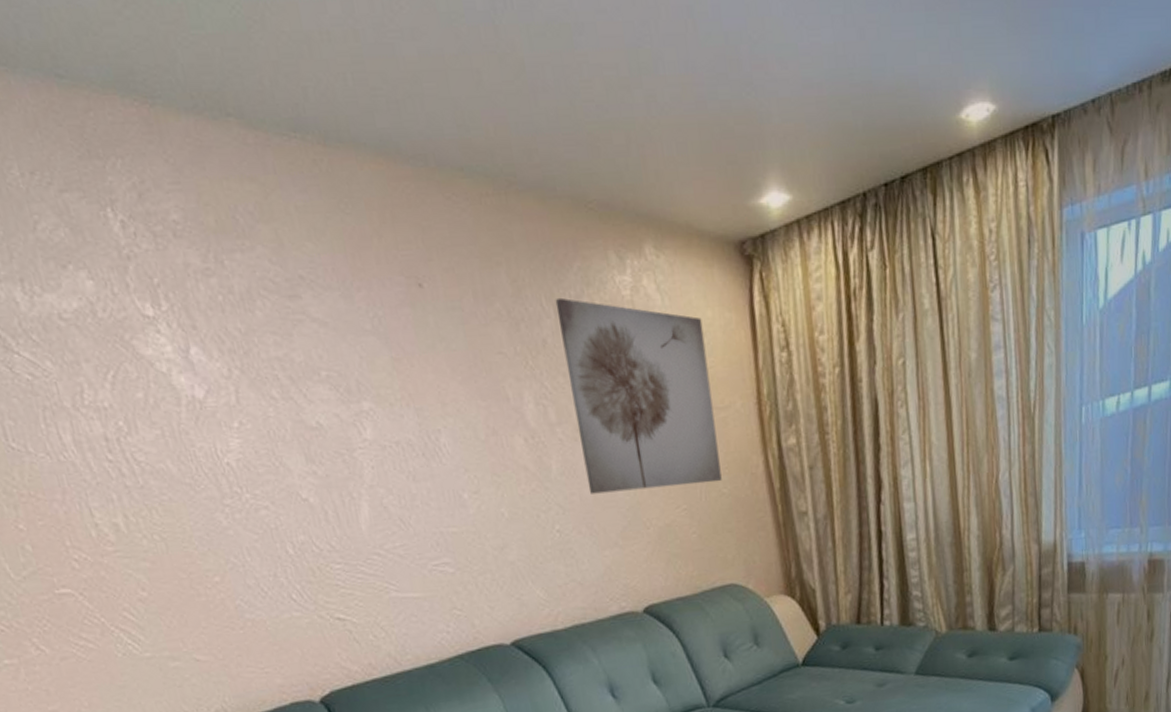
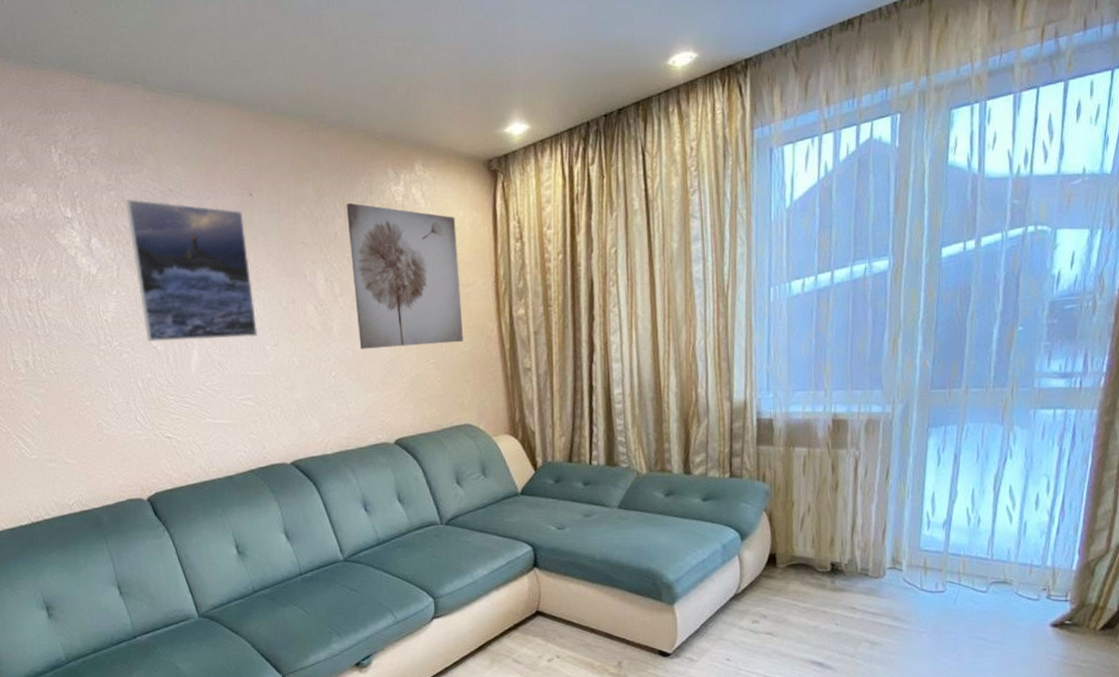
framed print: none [235,290,449,493] -> present [126,199,258,343]

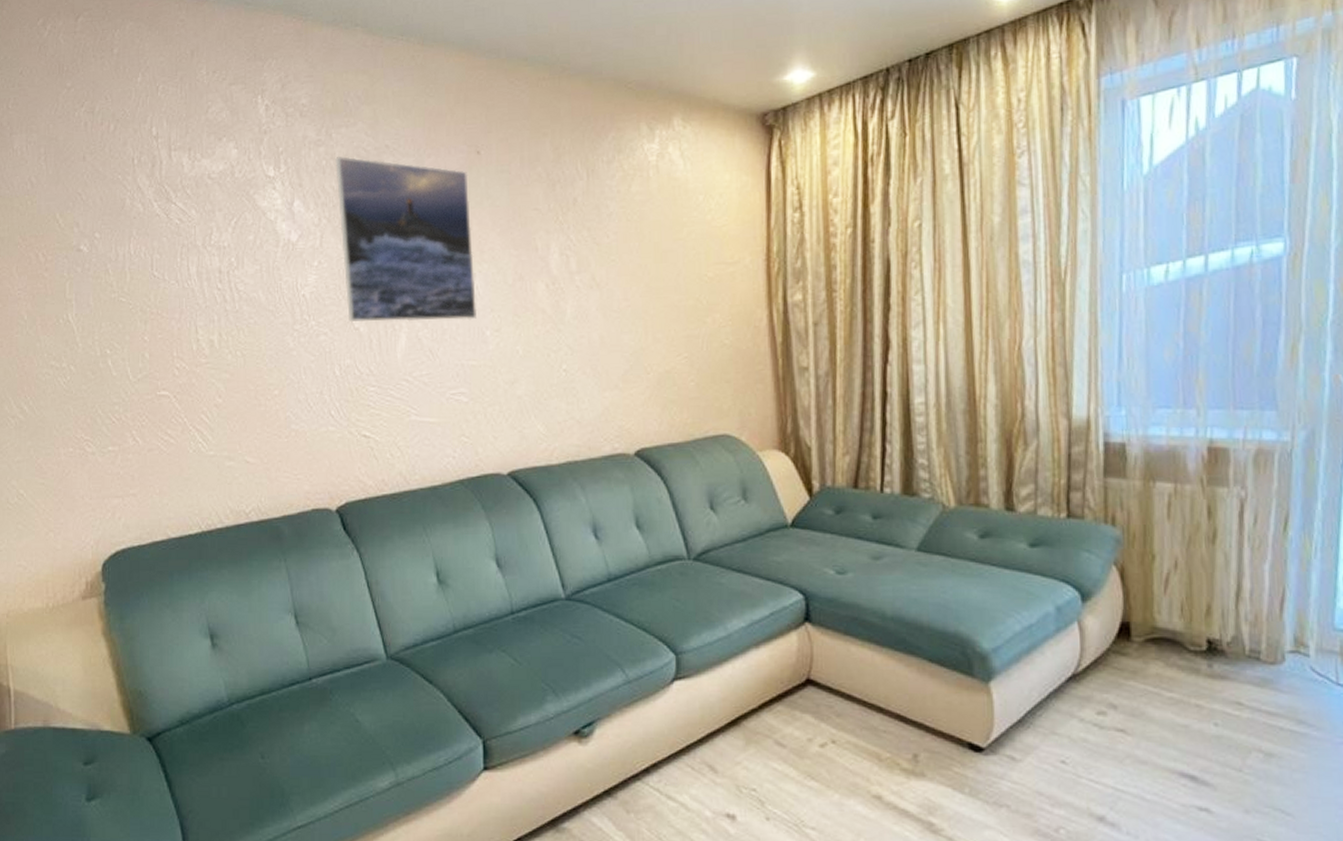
wall art: present [346,202,463,349] -> none [589,162,725,338]

